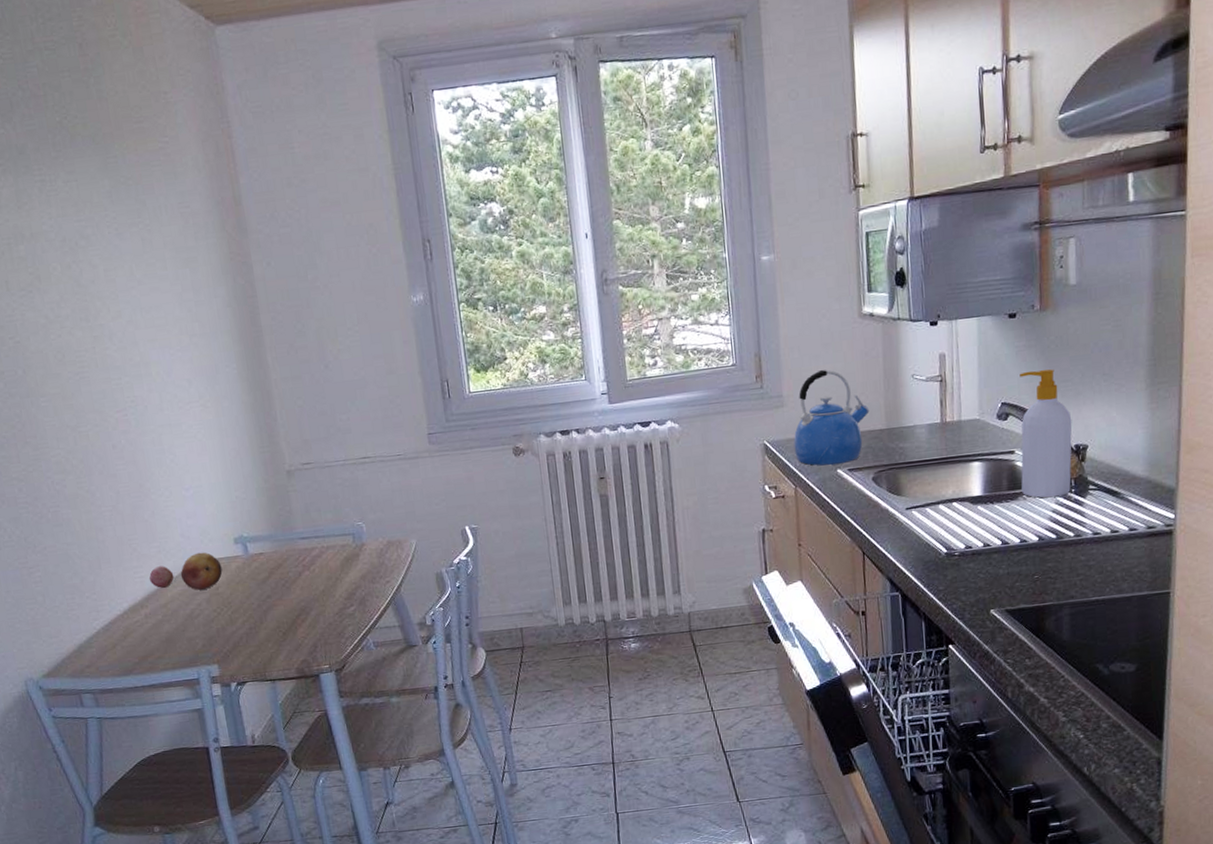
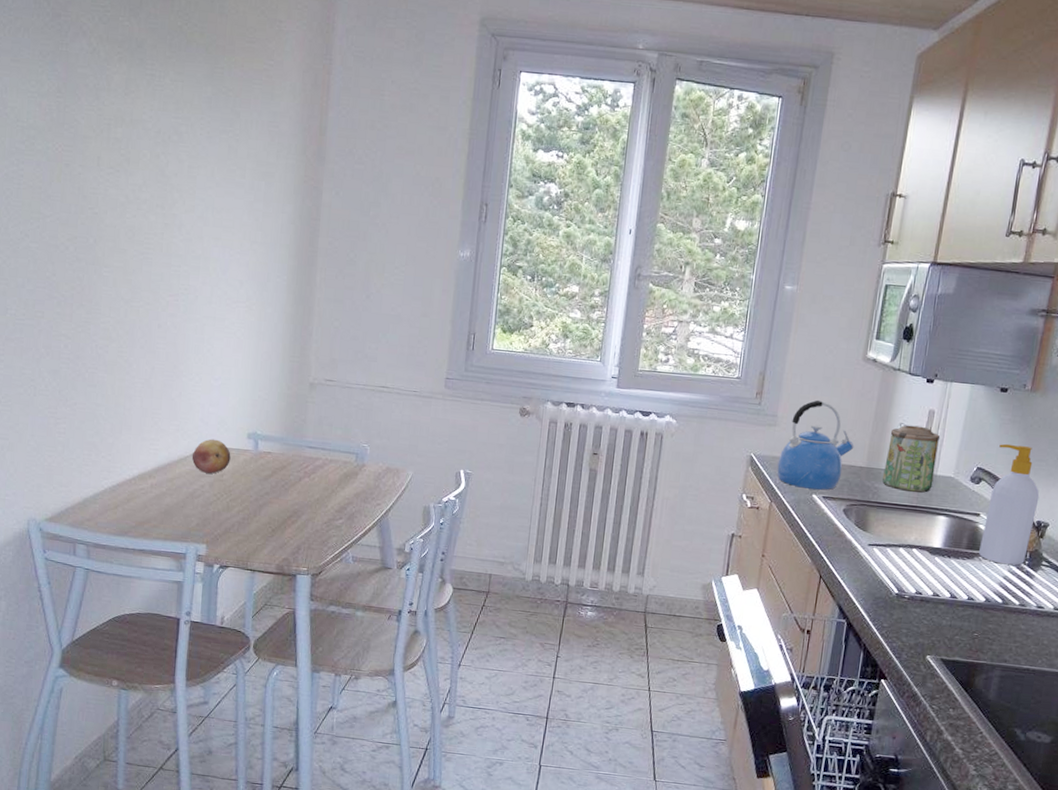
fruit: present [149,566,174,588] -> none [163,443,186,464]
canister: none [904,372,959,446] -> present [882,425,941,493]

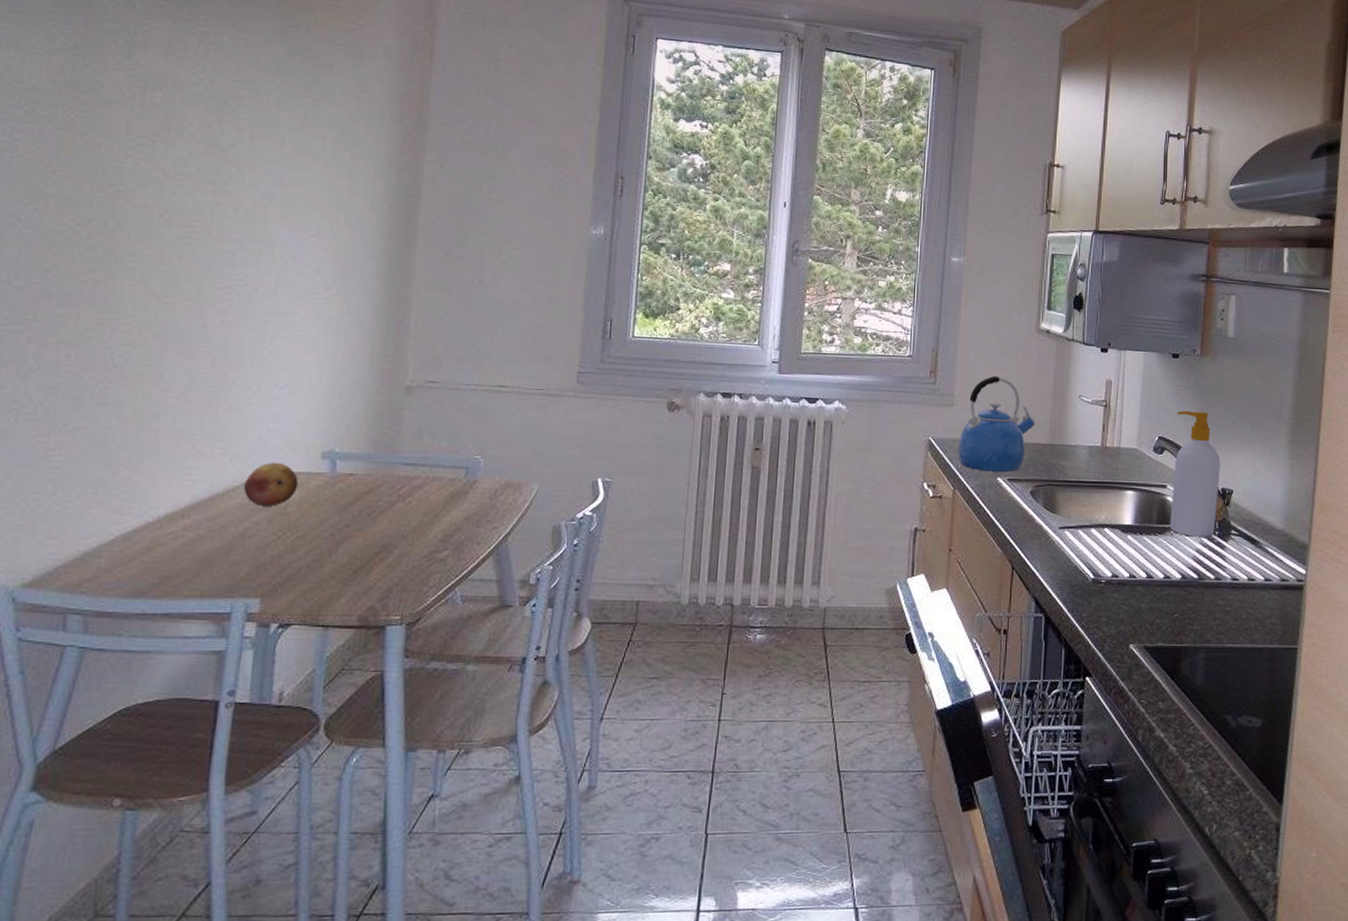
canister: present [882,425,941,493] -> none [1067,397,1120,468]

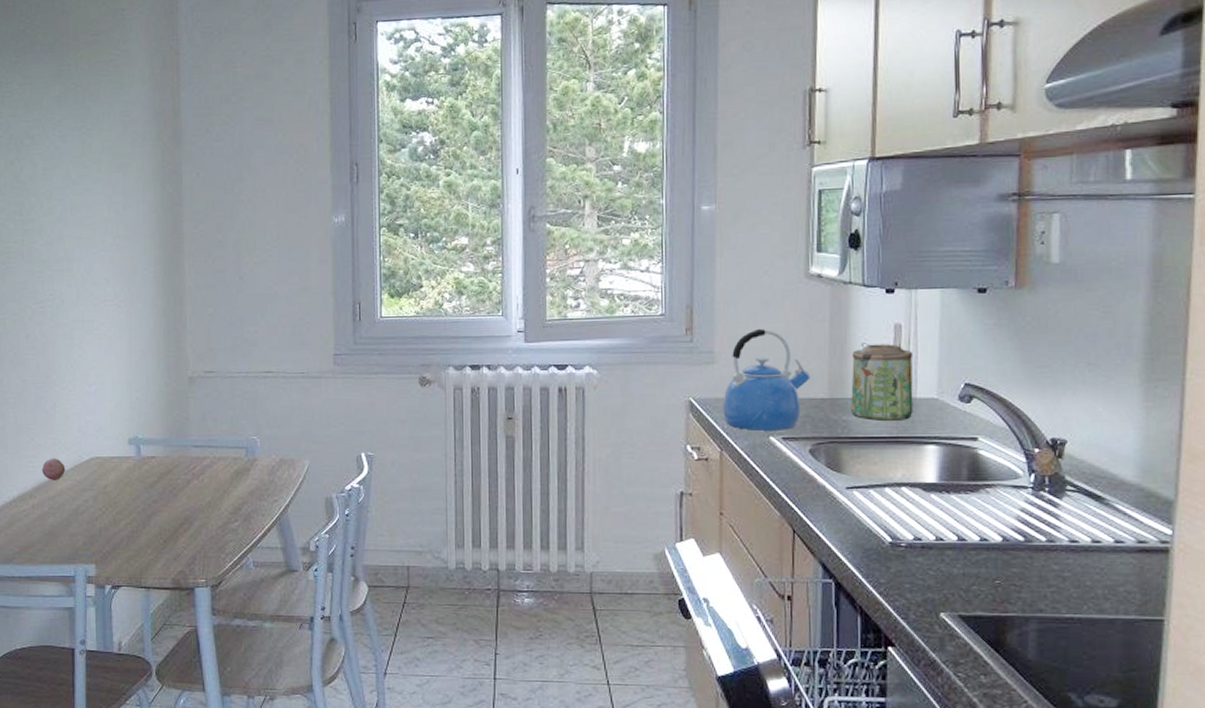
fruit: none [202,471,235,497] -> present [42,458,66,480]
fruit: present [243,462,298,506] -> none [72,449,113,486]
canister: none [1067,397,1120,468] -> present [851,344,914,422]
soap bottle: present [1170,410,1221,537] -> none [984,351,1049,494]

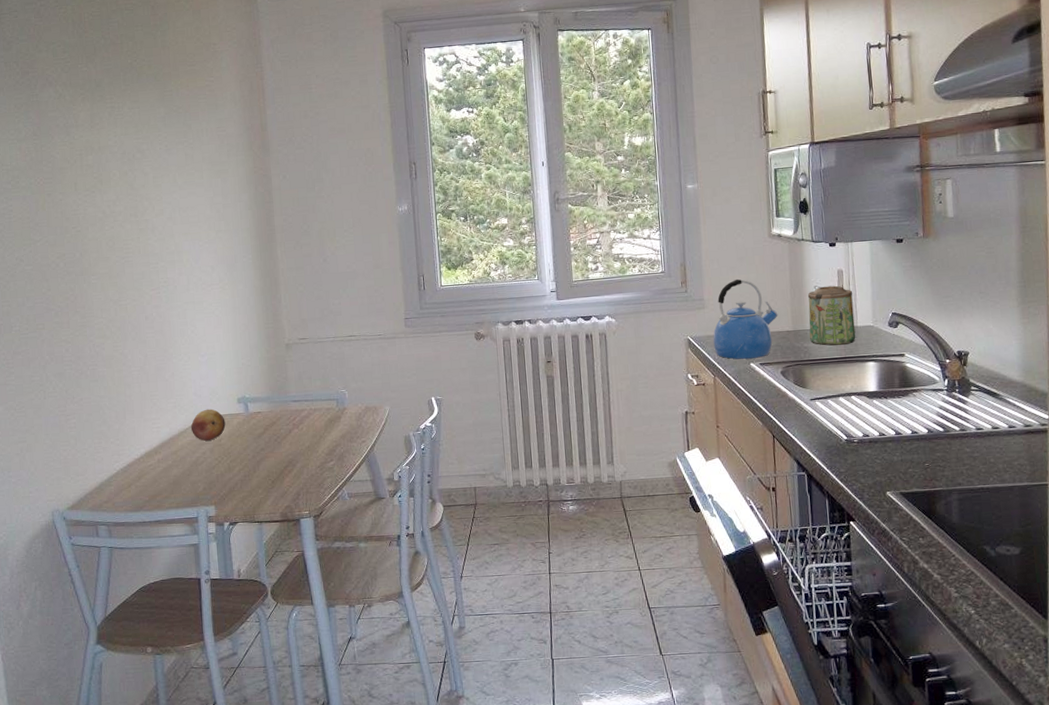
fruit: present [42,458,66,480] -> none [165,419,185,438]
fruit: none [72,449,113,486] -> present [190,409,226,441]

